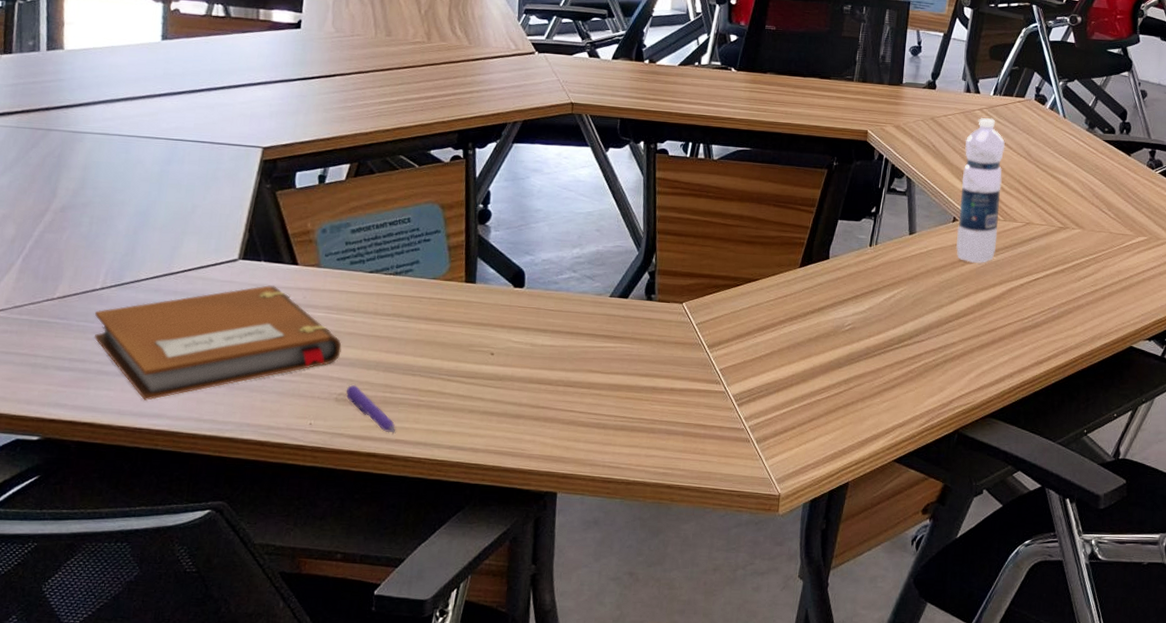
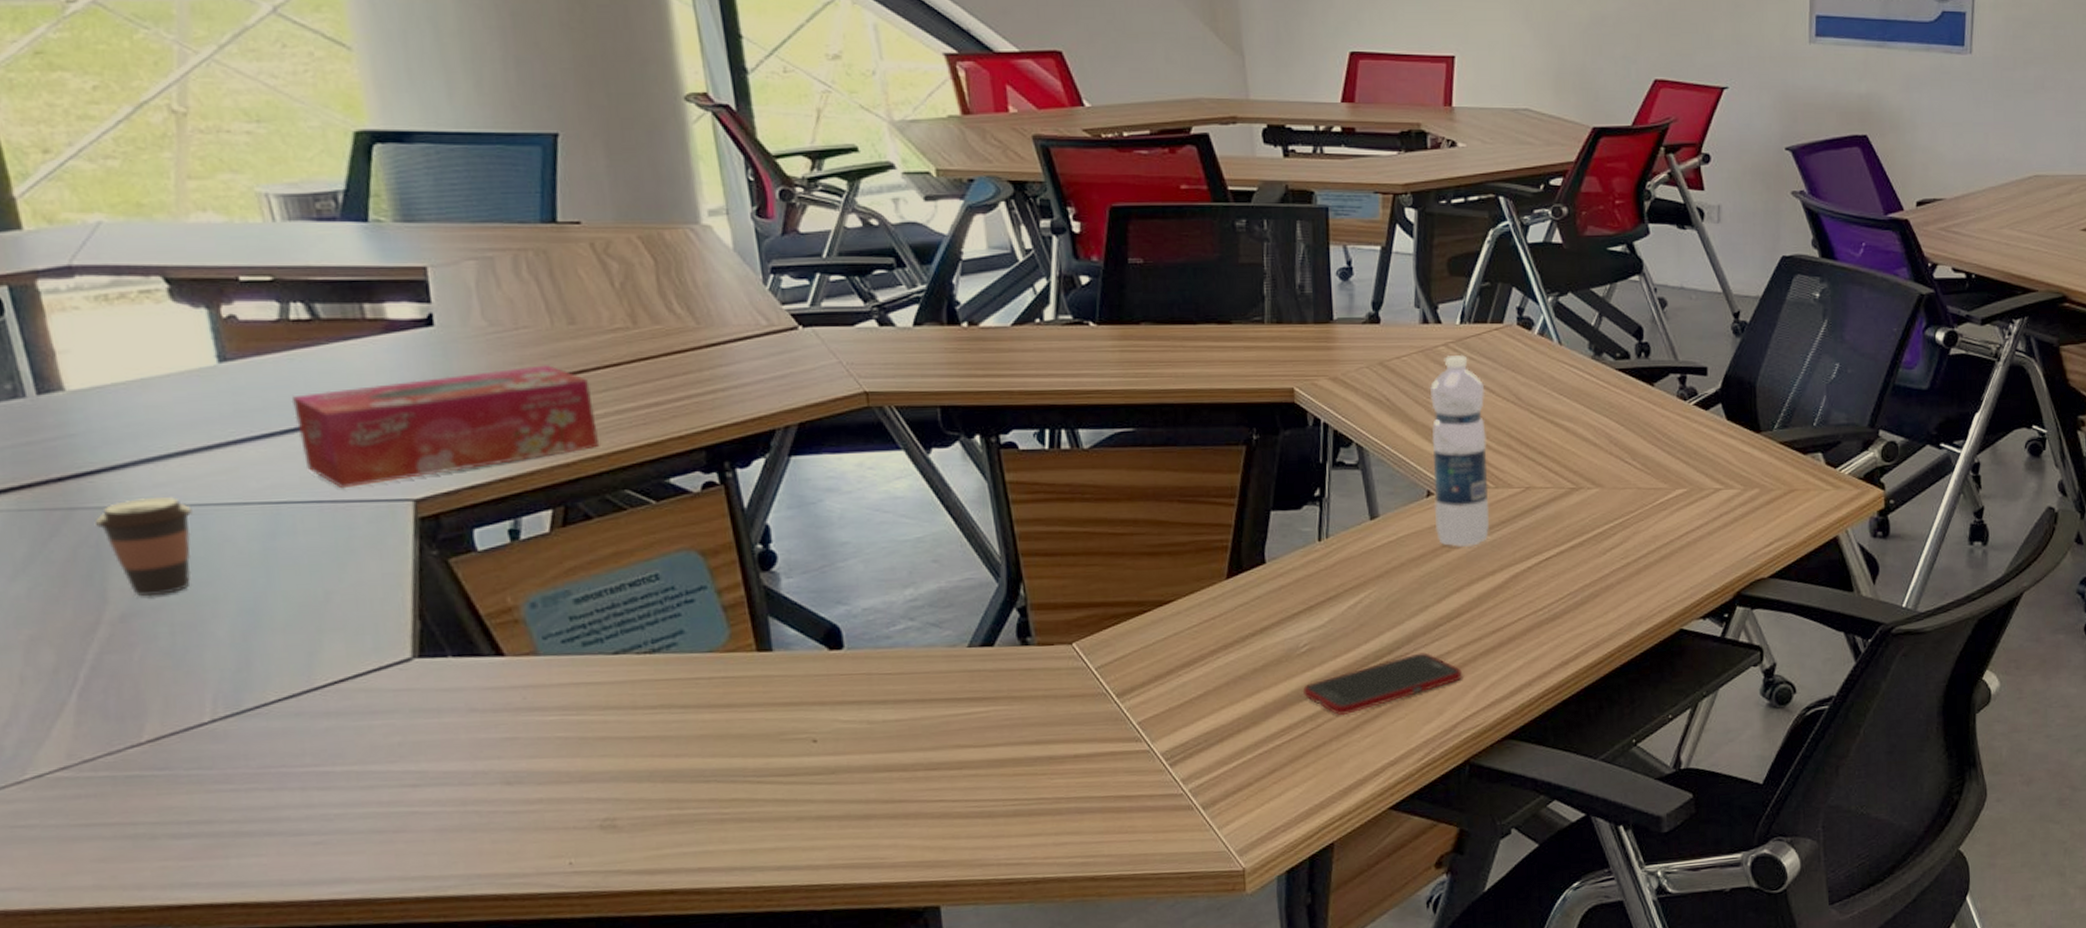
coffee cup: none [61,127,123,196] -> present [94,497,192,596]
notebook: present [93,285,342,400] -> none [211,687,595,863]
tissue box: none [200,62,392,135] -> present [291,365,600,489]
pen: present [346,384,396,434] -> none [612,804,697,861]
cell phone: none [841,341,962,383] -> present [1302,652,1462,716]

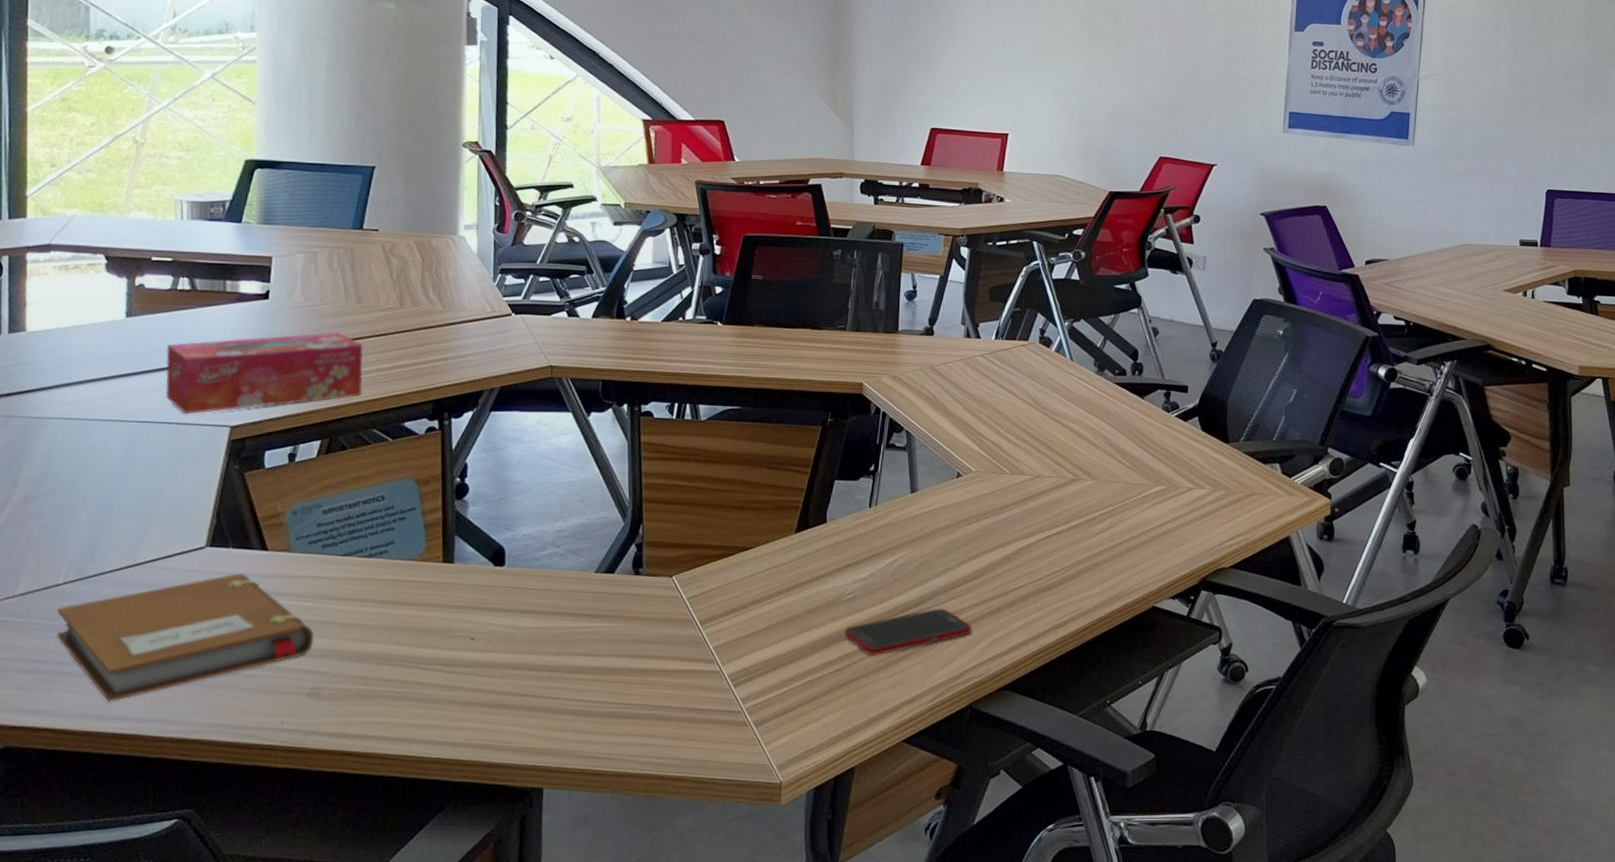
coffee cup: present [94,497,192,596] -> none [22,412,86,484]
notebook: none [211,687,595,863] -> present [56,573,314,702]
water bottle: present [1429,354,1490,548] -> none [960,363,1010,522]

